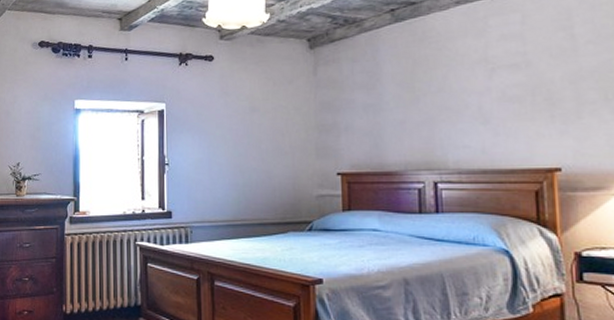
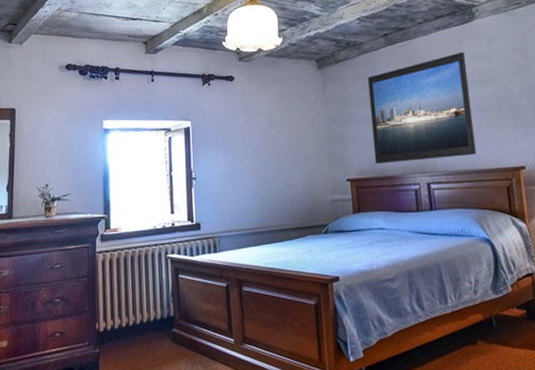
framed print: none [367,30,498,158] -> present [367,51,476,165]

